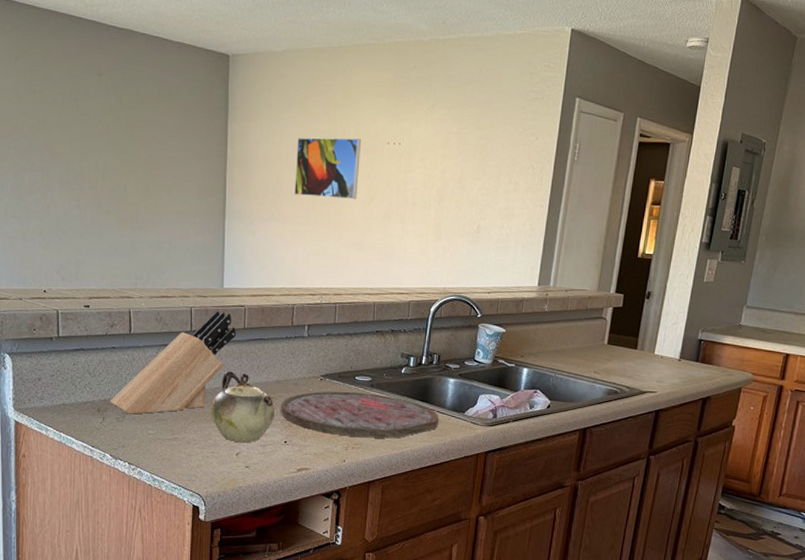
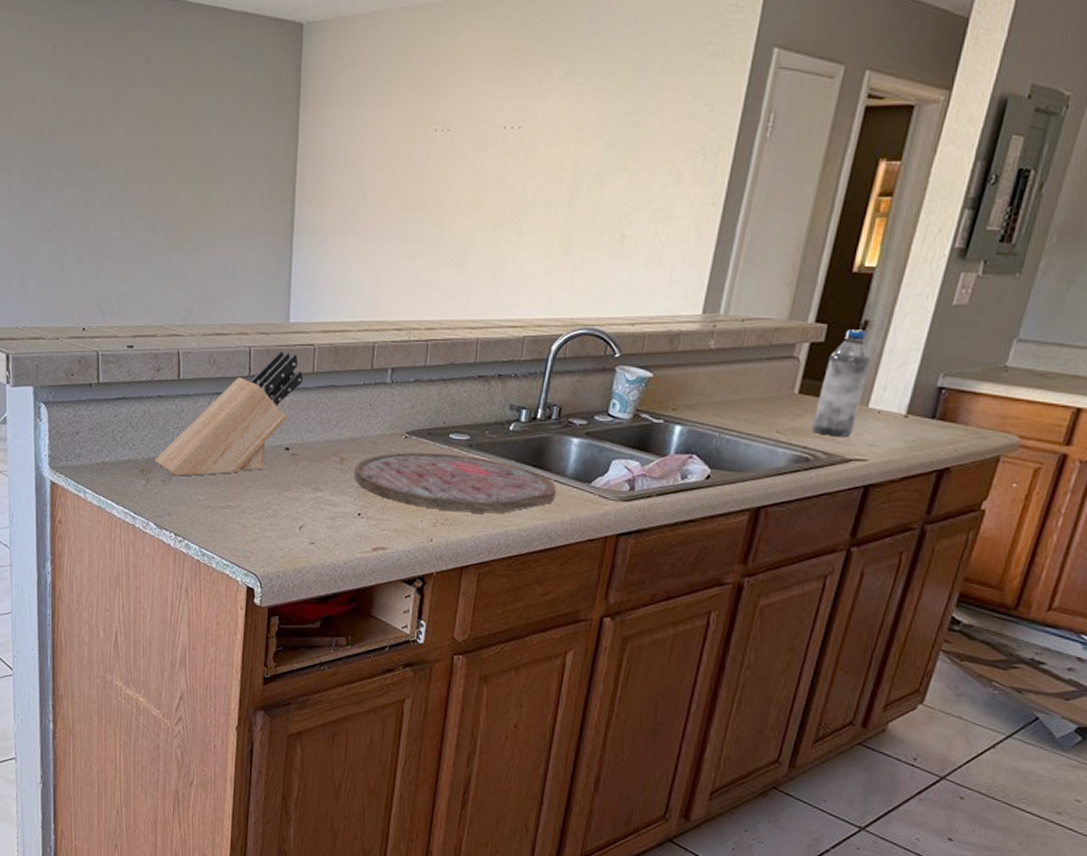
teapot: present [210,370,275,443] -> none [270,425,348,514]
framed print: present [294,137,361,199] -> none [380,123,468,204]
water bottle: none [618,298,654,376] -> present [812,329,871,438]

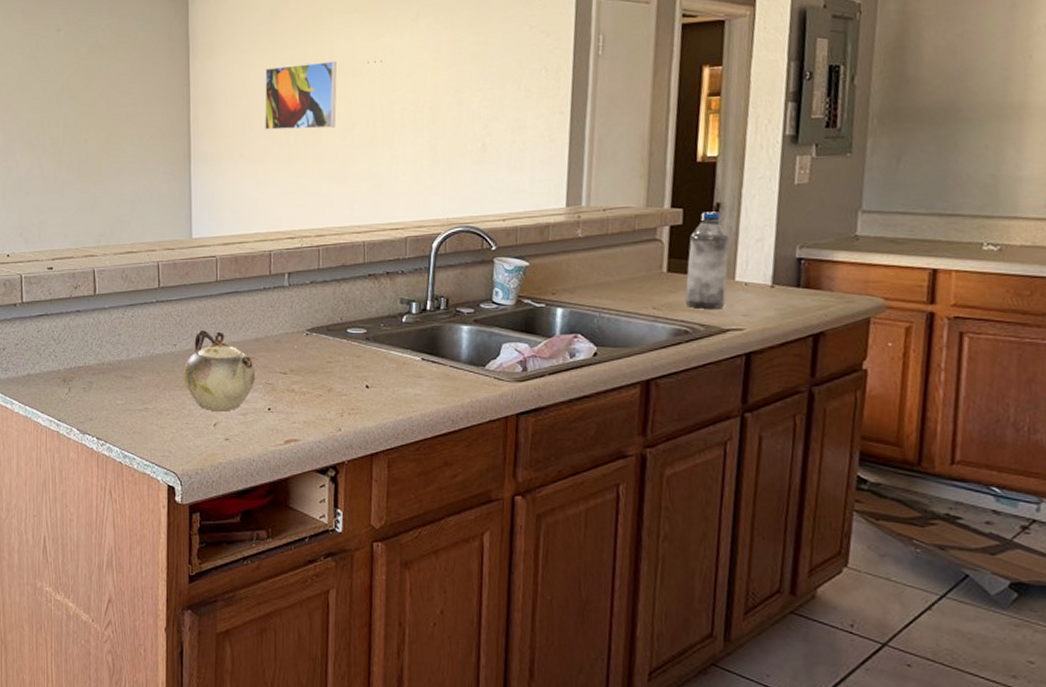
knife block: present [155,351,303,476] -> none [76,264,208,383]
teapot: none [270,425,348,514] -> present [183,329,256,412]
cutting board: present [354,452,556,514] -> none [261,347,453,401]
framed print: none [380,123,468,204] -> present [264,61,337,130]

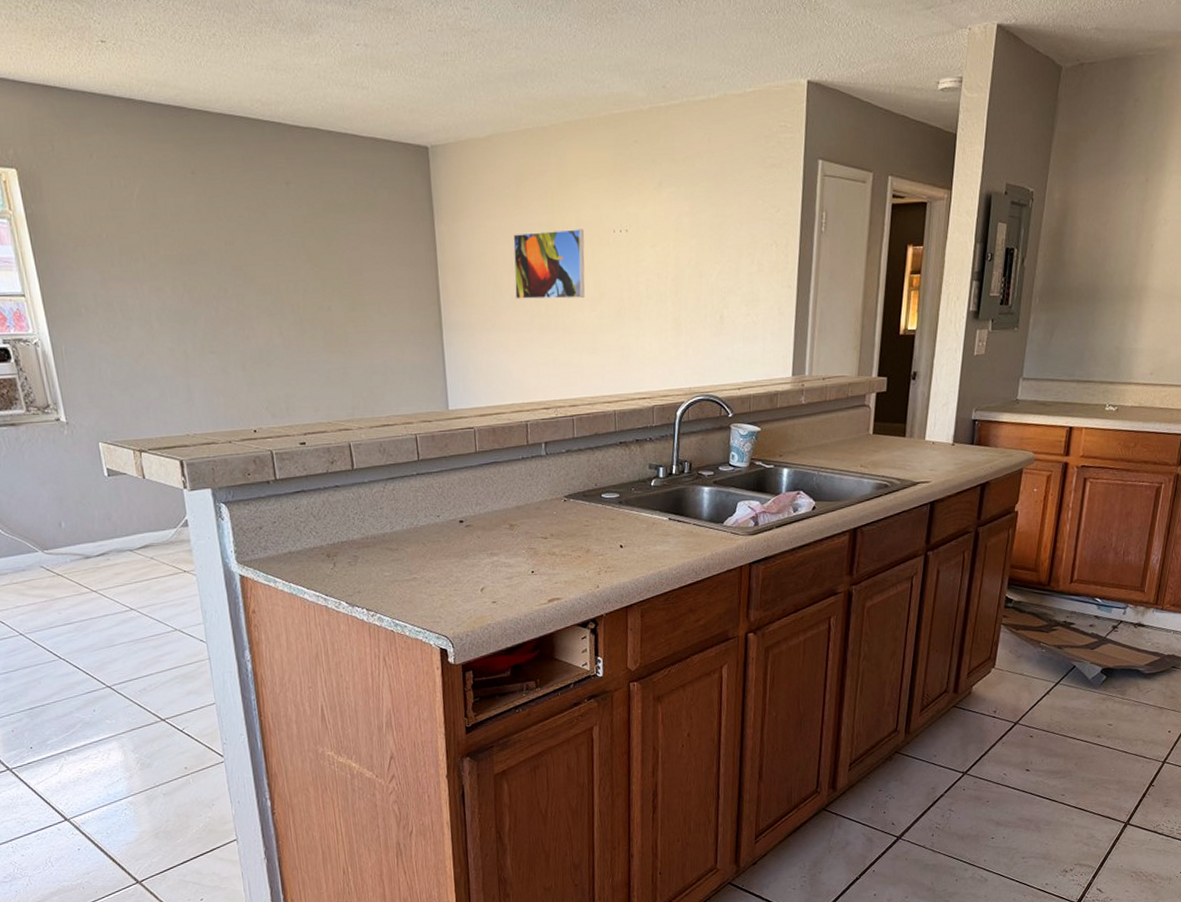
teapot: present [183,329,256,412] -> none [448,499,519,577]
water bottle: present [685,211,730,310] -> none [887,379,922,466]

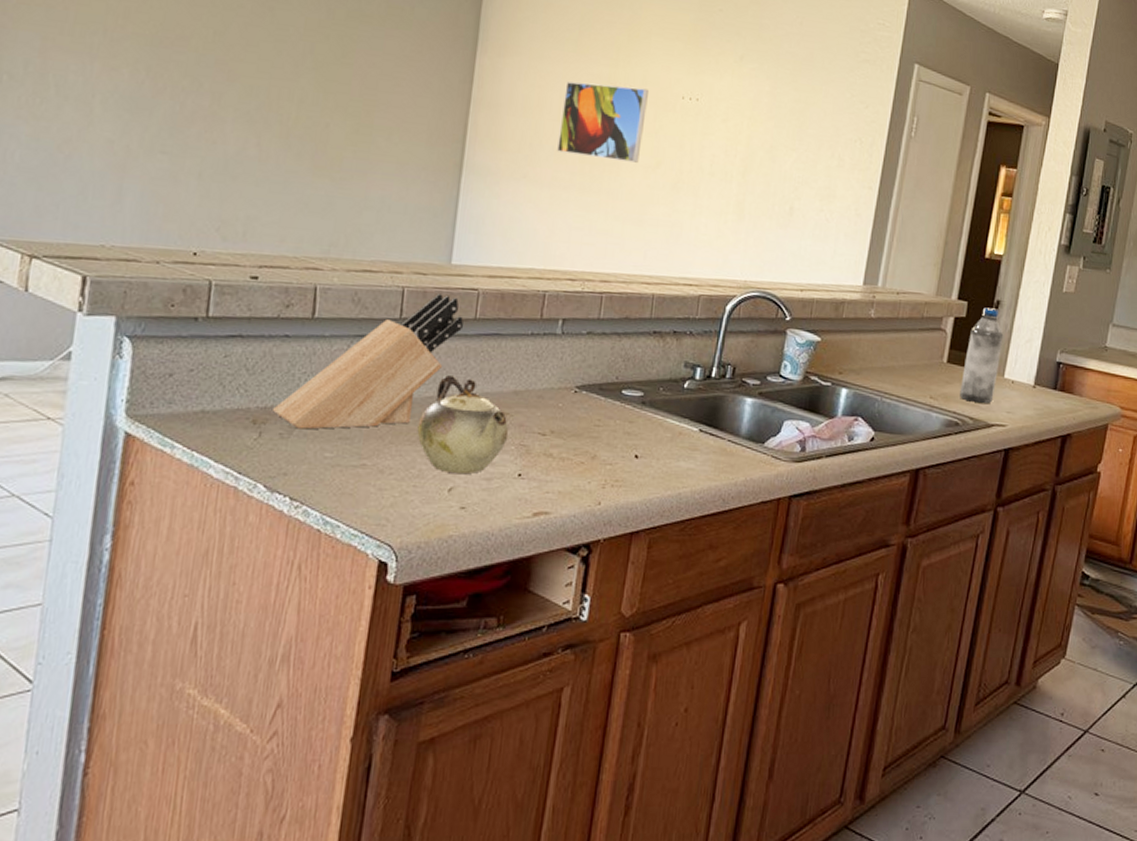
knife block: none [339,436,468,557] -> present [273,294,463,430]
teapot: none [448,499,519,577] -> present [417,374,509,475]
water bottle: none [887,379,922,466] -> present [960,307,1004,404]

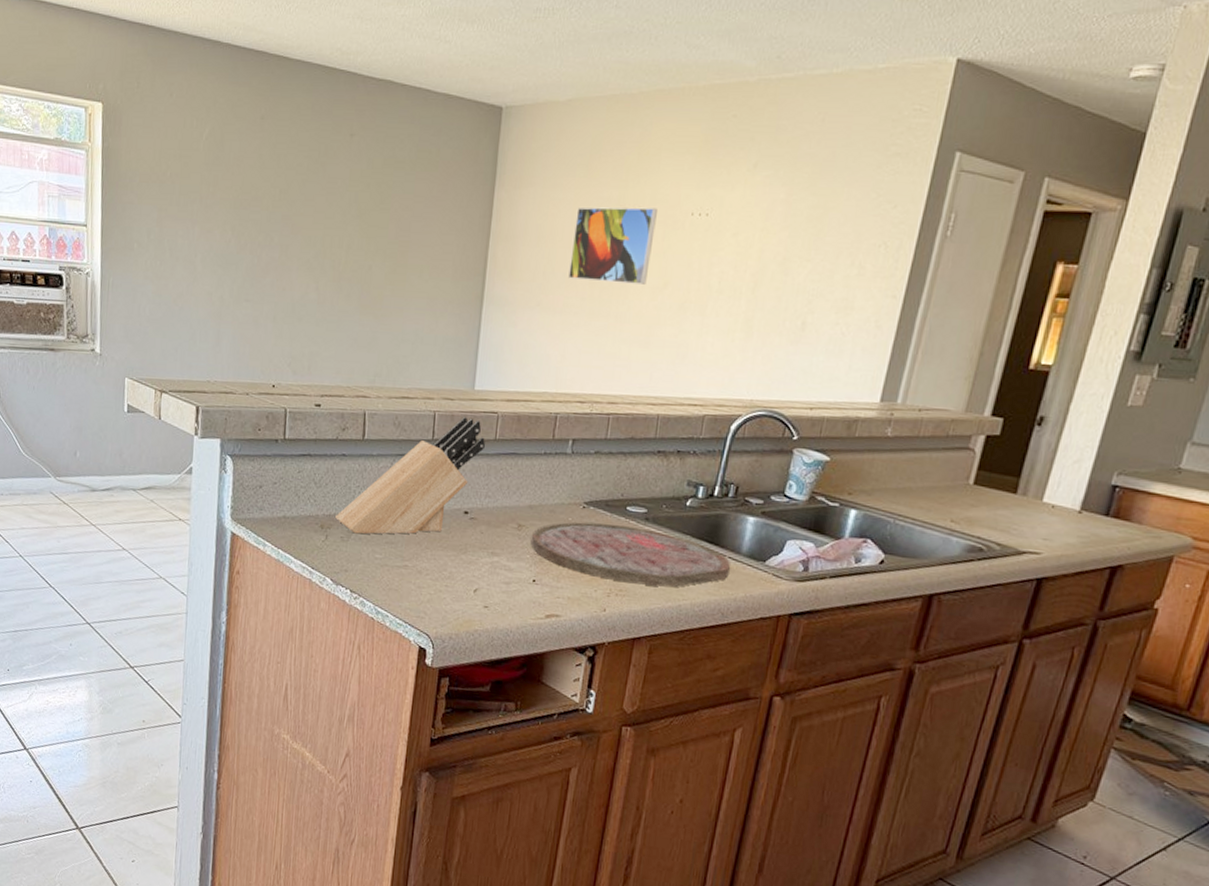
teapot: present [417,374,509,475] -> none [448,489,525,578]
cutting board: none [515,407,730,475] -> present [530,521,730,588]
water bottle: present [960,307,1004,404] -> none [986,424,1046,530]

